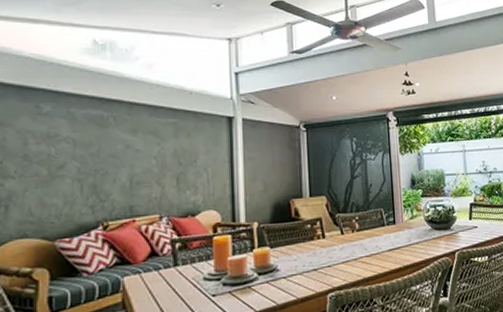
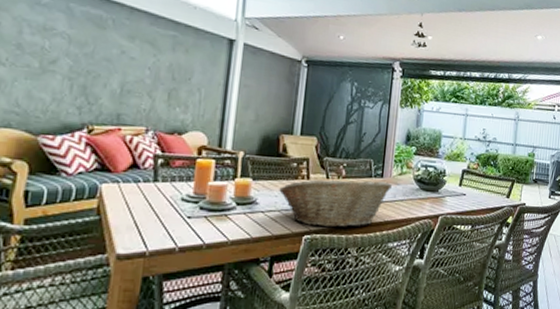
fruit basket: none [297,227,405,283] -> present [279,178,392,228]

